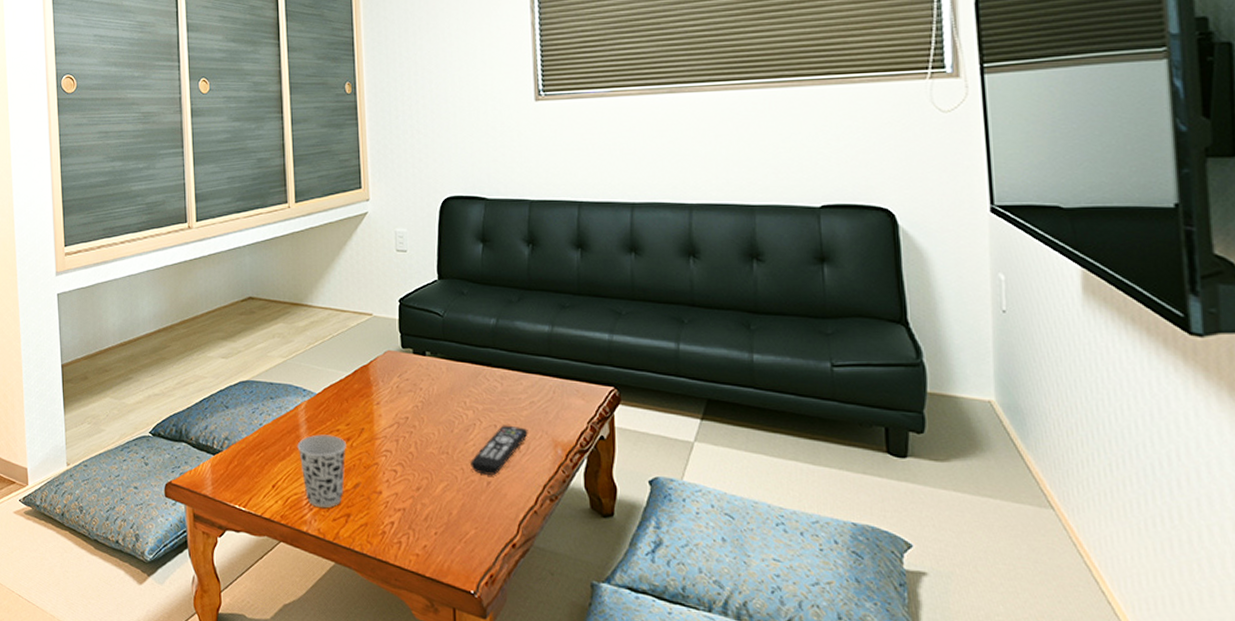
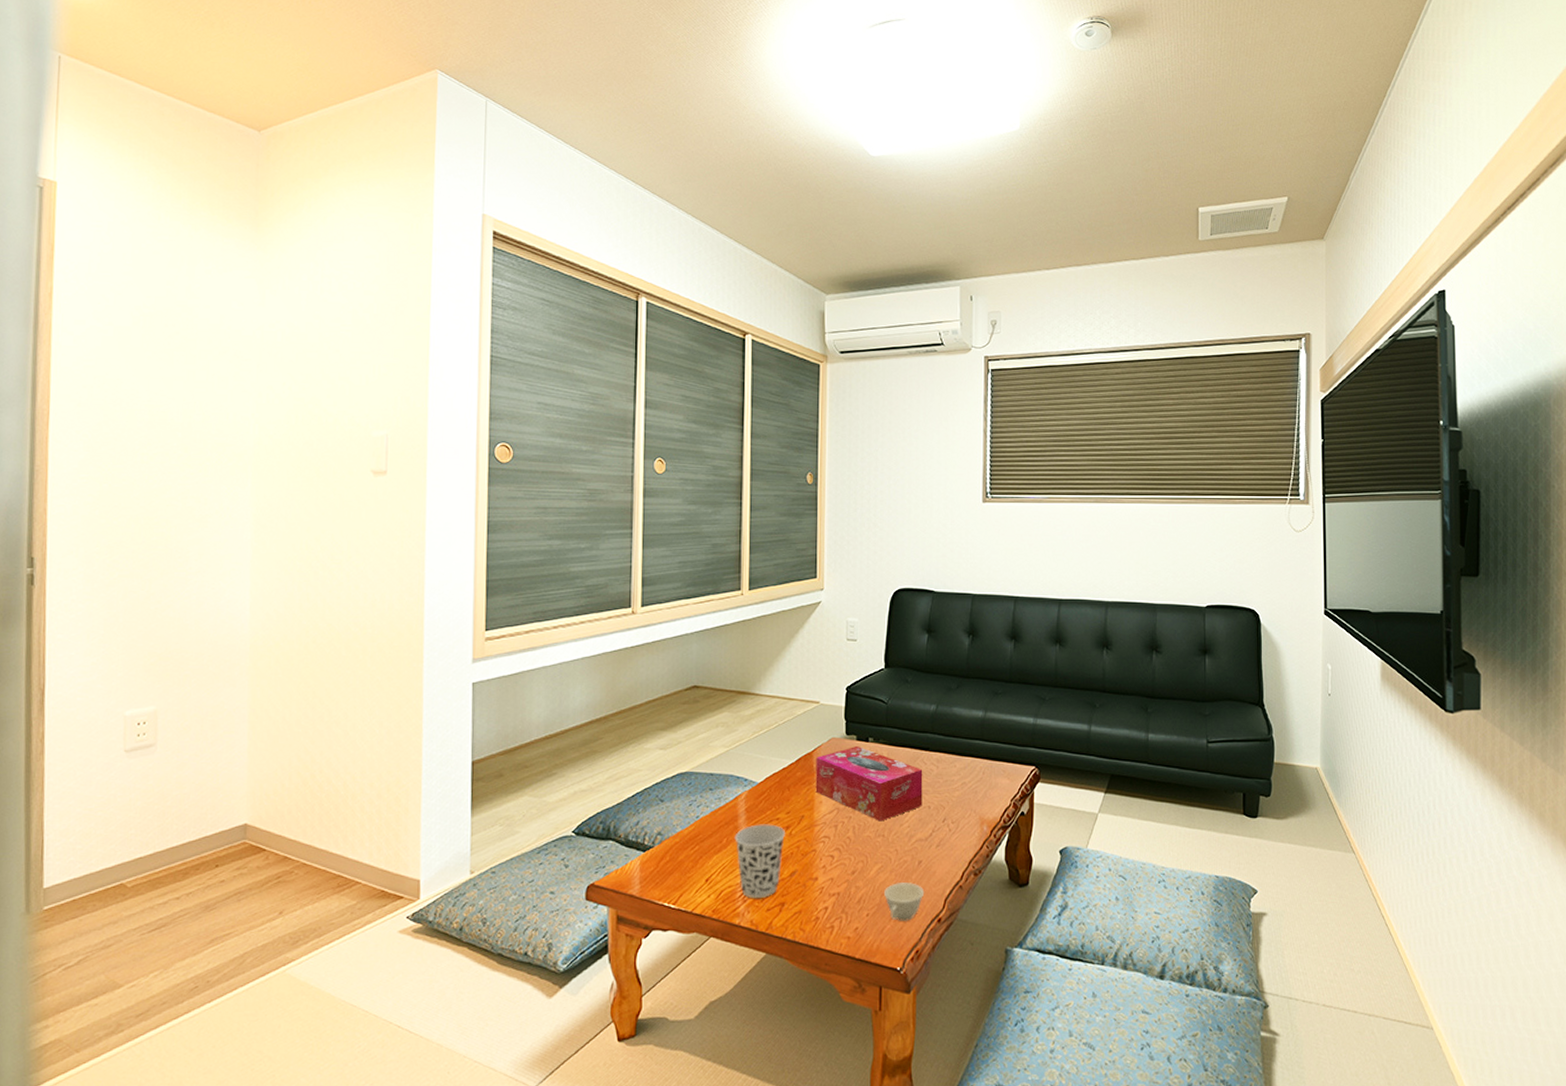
tissue box: none [372,360,488,438] -> present [815,747,923,822]
teacup: none [452,503,496,543] -> present [884,882,925,921]
remote control: present [470,425,528,475] -> none [904,806,959,854]

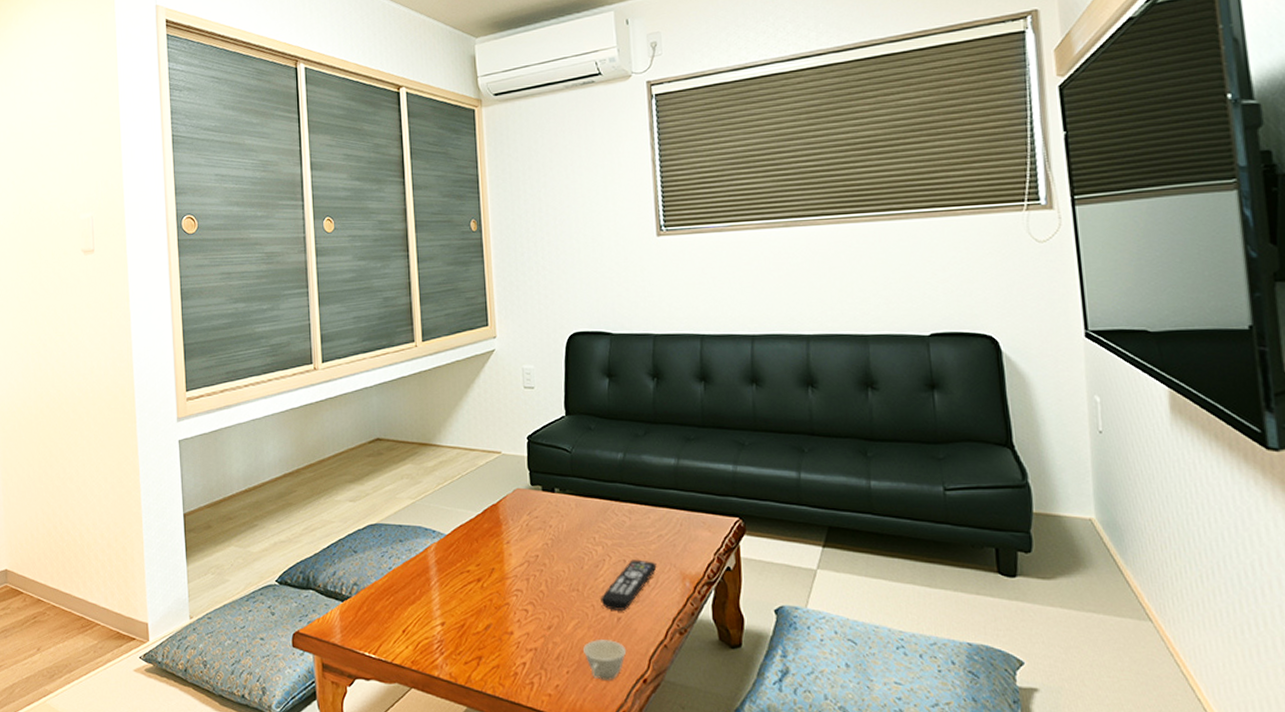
cup: present [735,824,785,899] -> none [427,576,477,652]
tissue box: present [815,747,923,822] -> none [502,497,617,575]
remote control: none [904,806,959,854] -> present [600,559,657,610]

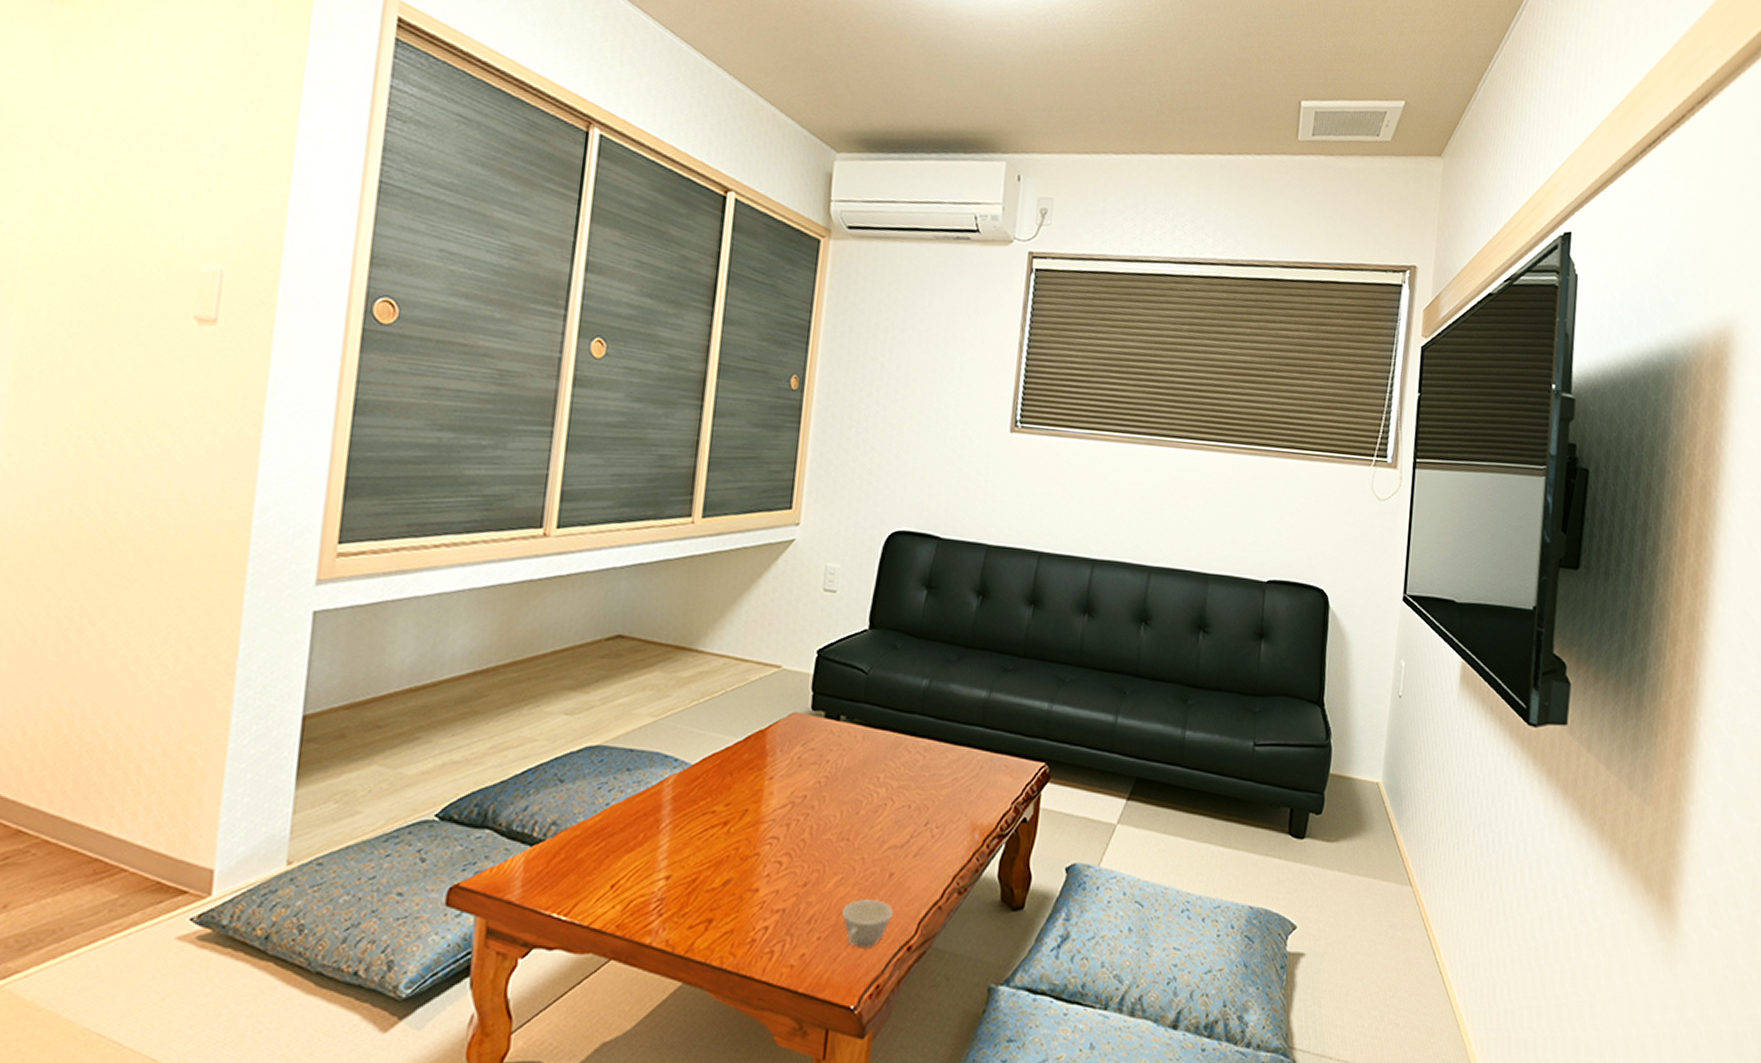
remote control: present [600,559,657,610] -> none [873,805,946,865]

